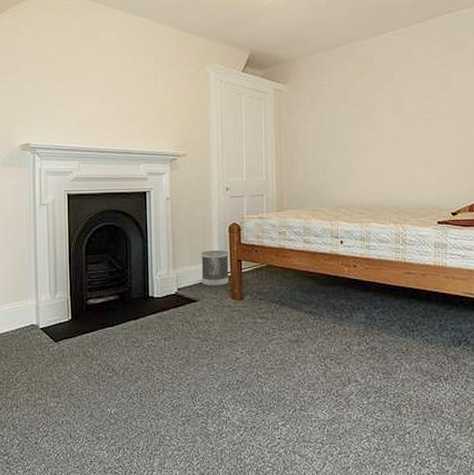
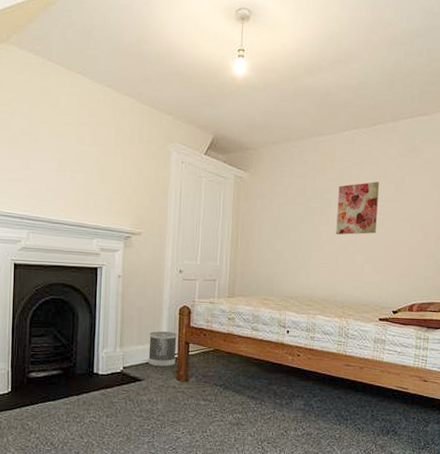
wall art: none [381,81,425,139] -> present [336,182,379,235]

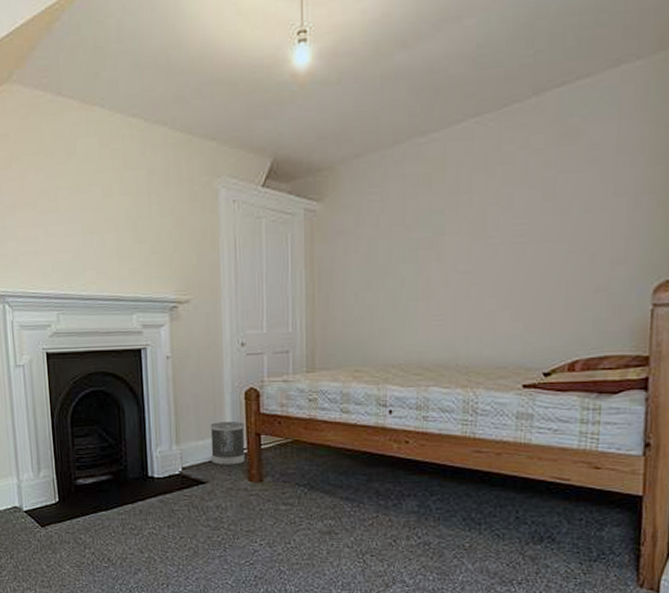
wall art: present [336,182,379,235] -> none [453,189,516,274]

